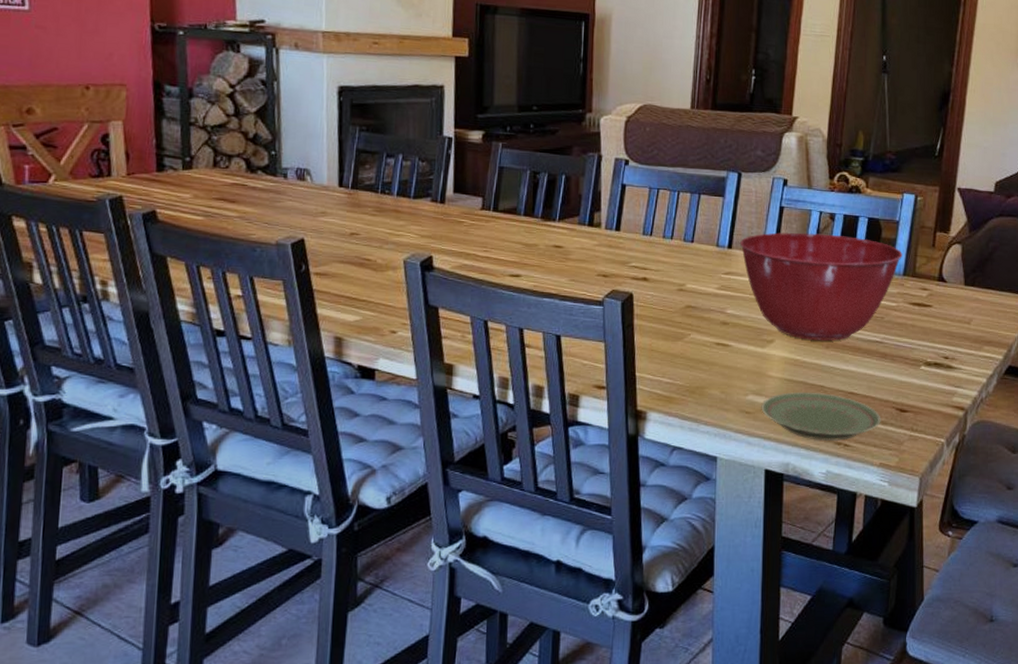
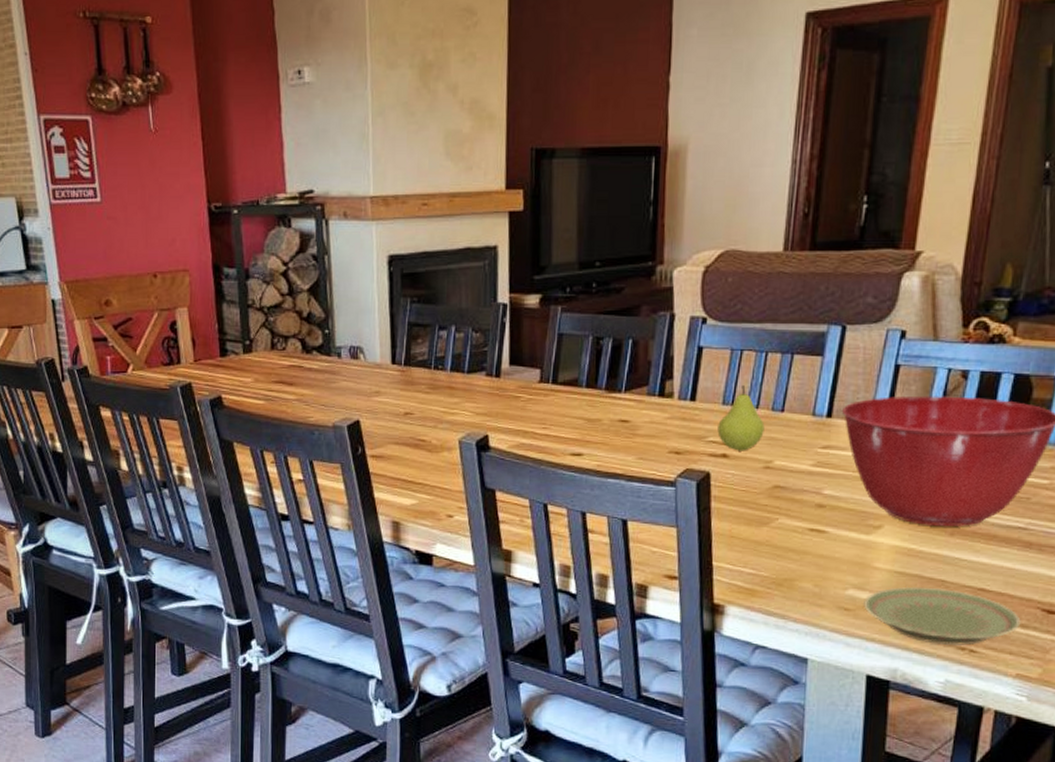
fruit: none [639,219,678,276] -> present [717,385,765,451]

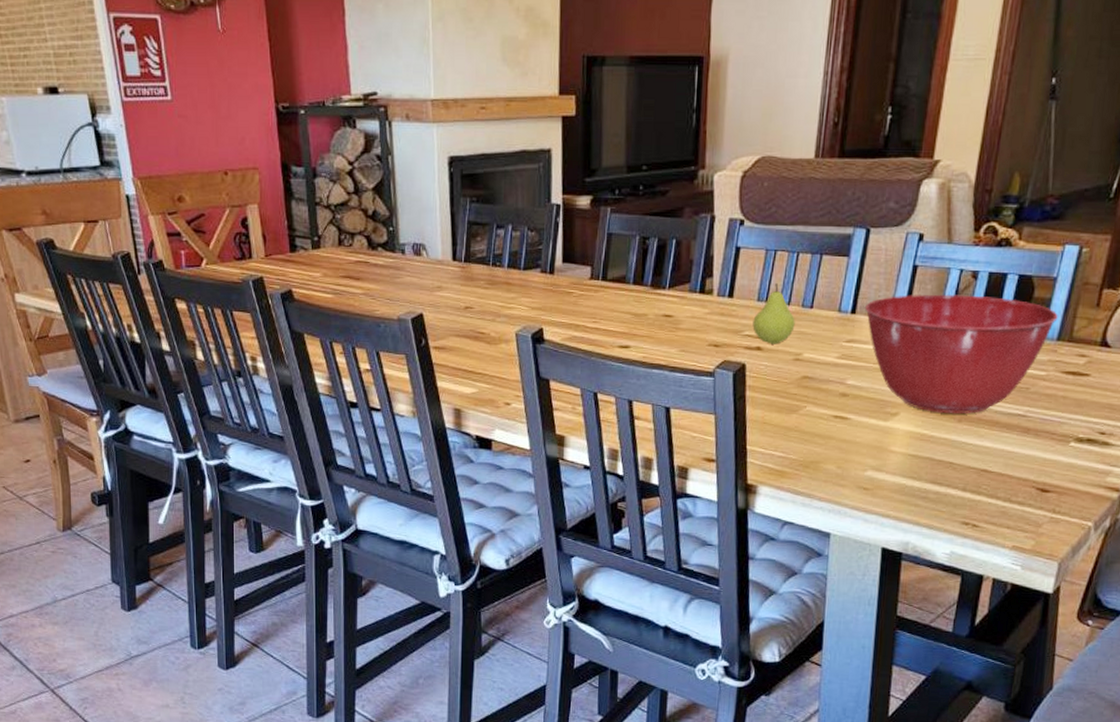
plate: present [864,586,1021,646] -> none [880,468,1018,521]

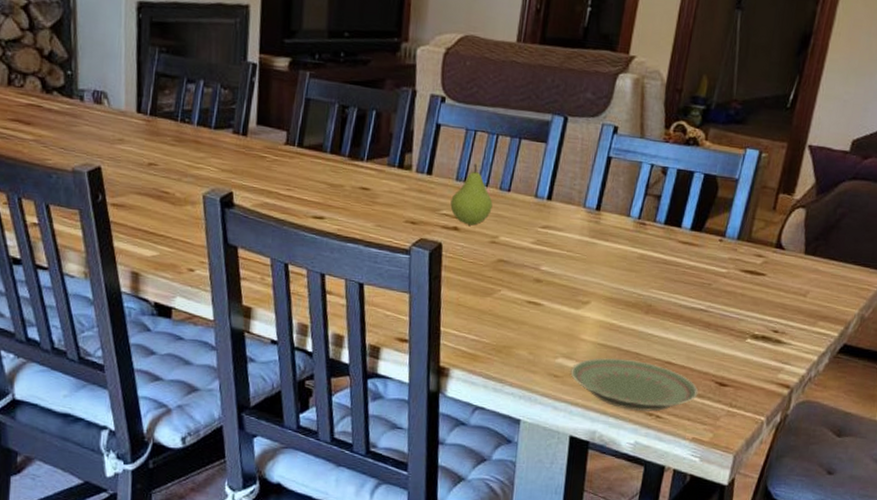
mixing bowl: present [864,294,1058,414] -> none [560,185,739,306]
plate: none [880,468,1018,521] -> present [570,357,699,412]

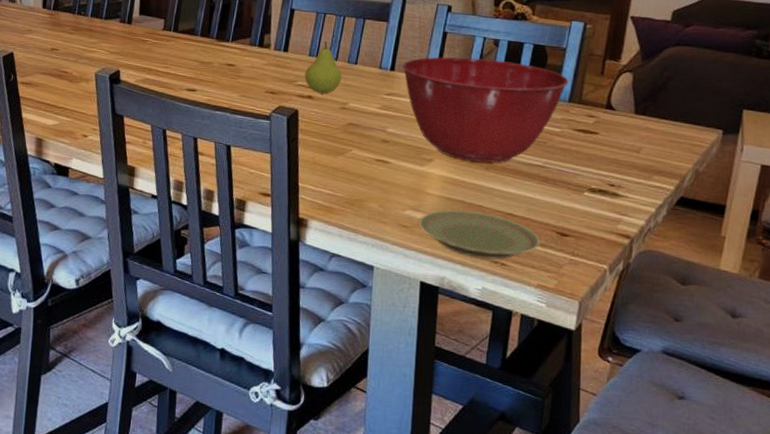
mixing bowl: none [560,185,739,306] -> present [401,57,569,163]

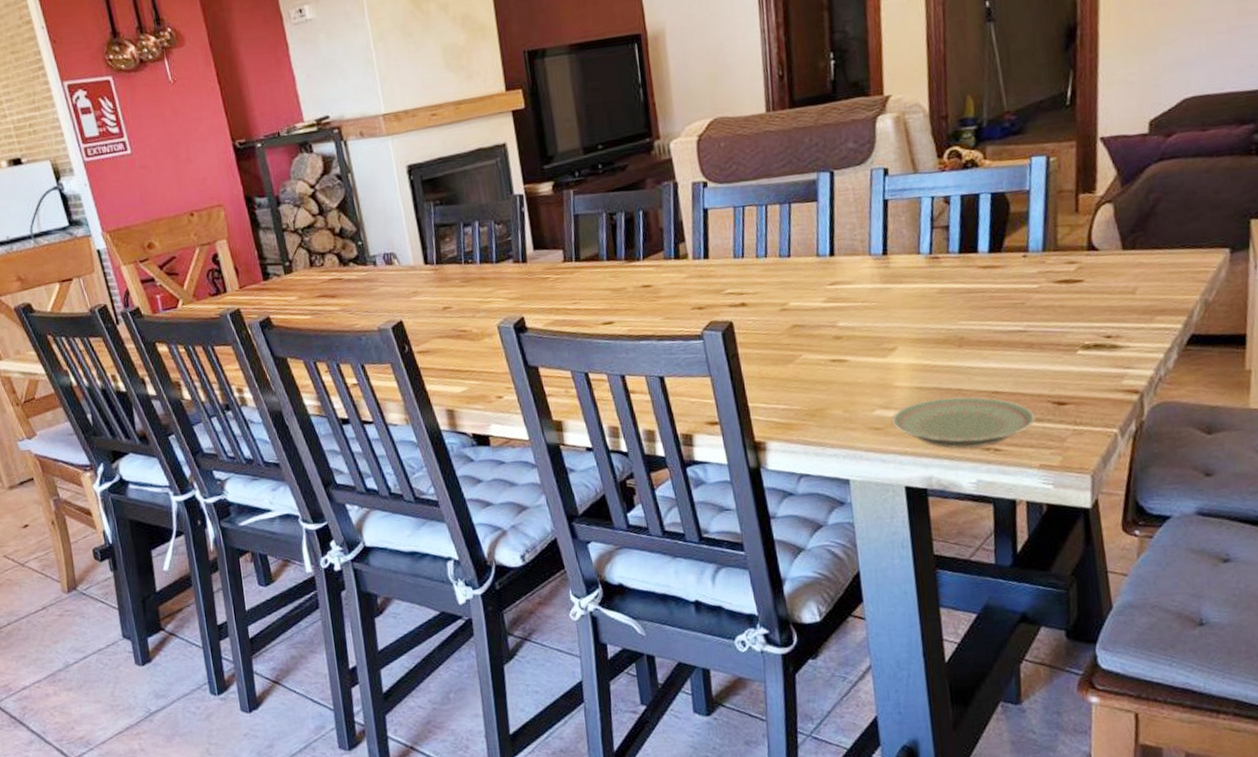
fruit: present [305,41,342,94] -> none [732,238,776,299]
mixing bowl: present [401,57,569,163] -> none [842,217,1039,342]

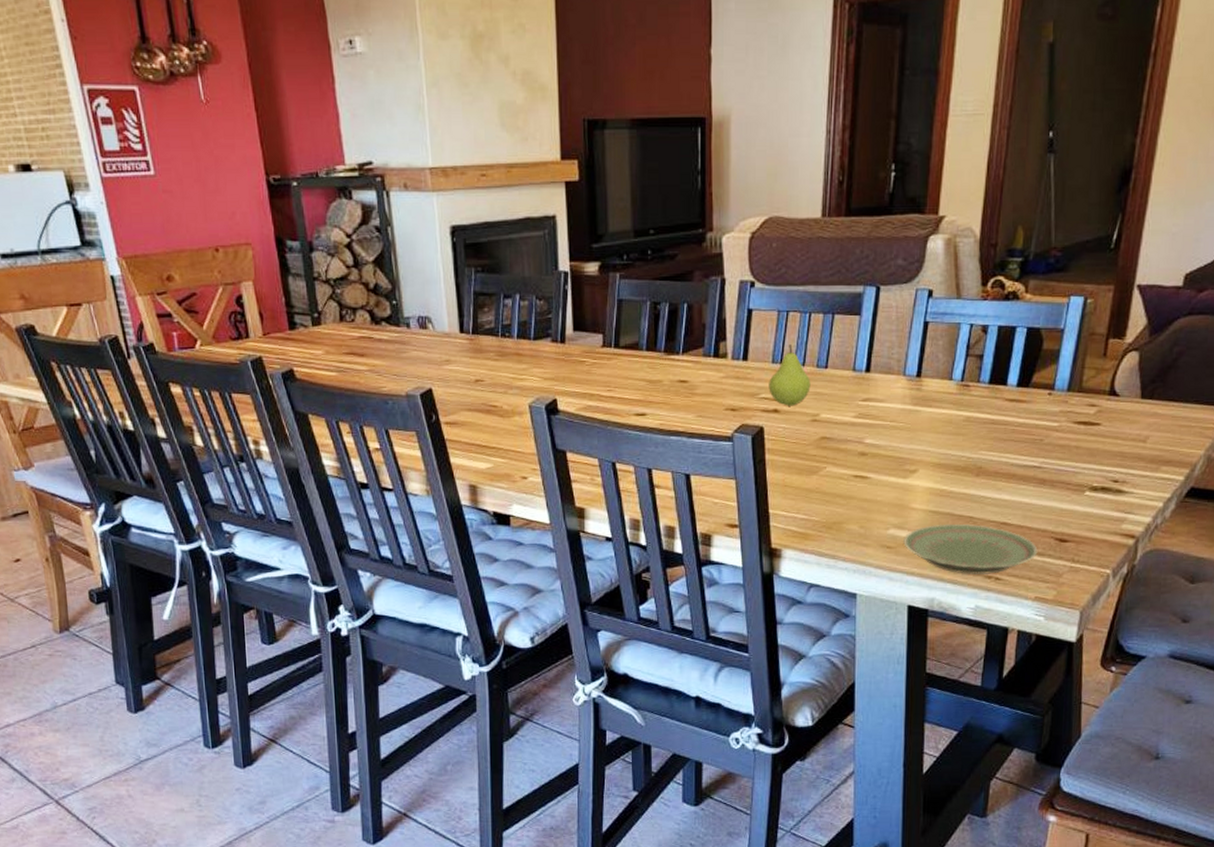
fruit: none [732,238,776,299] -> present [769,345,811,406]

